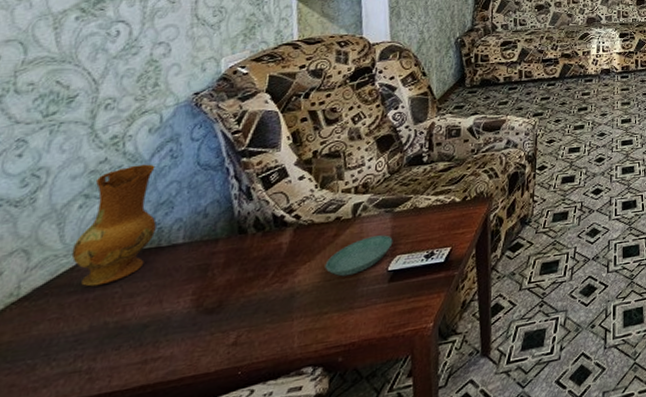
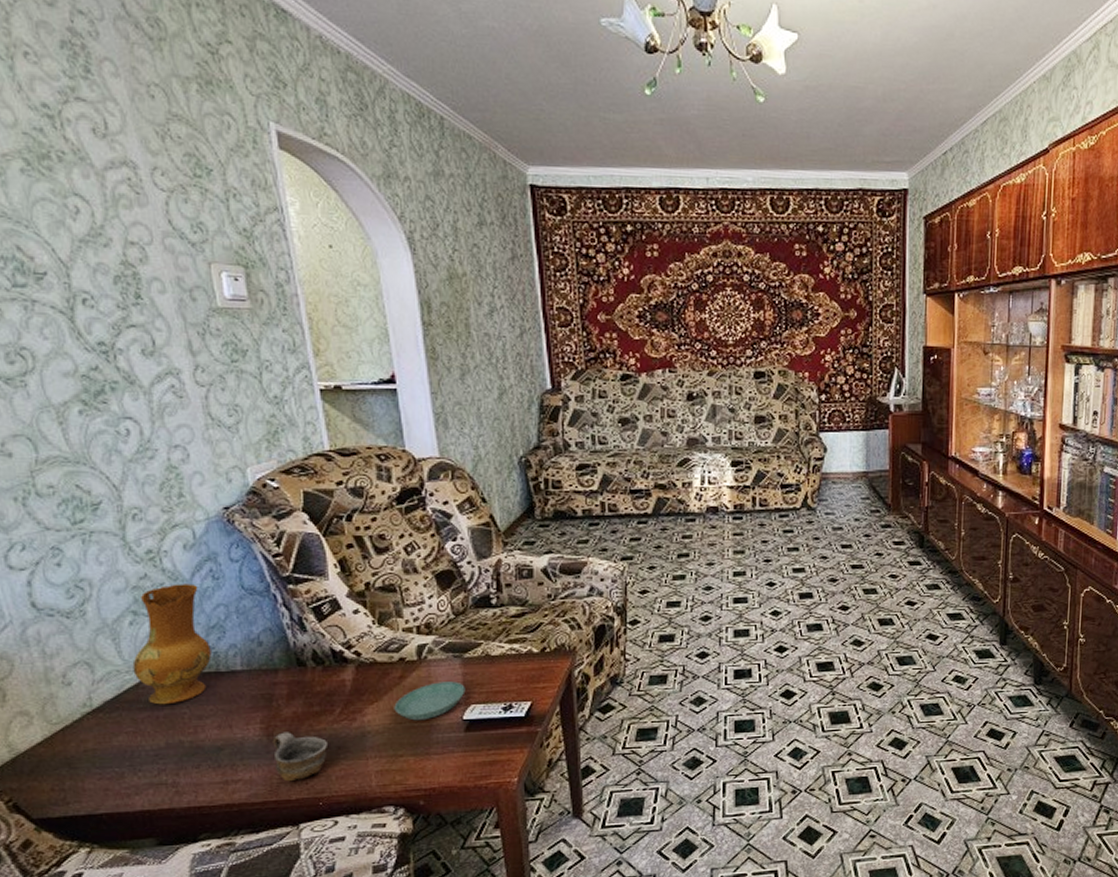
cup: none [199,300,257,354] -> present [272,732,329,782]

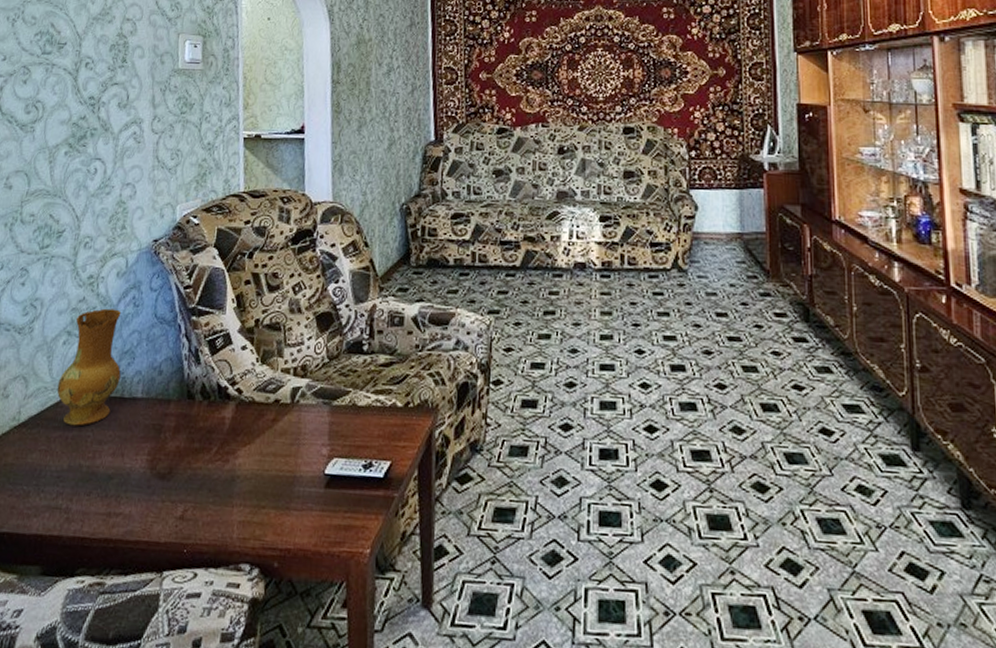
cup: present [272,732,329,782] -> none [152,466,202,522]
saucer: present [394,681,466,721] -> none [263,429,331,470]

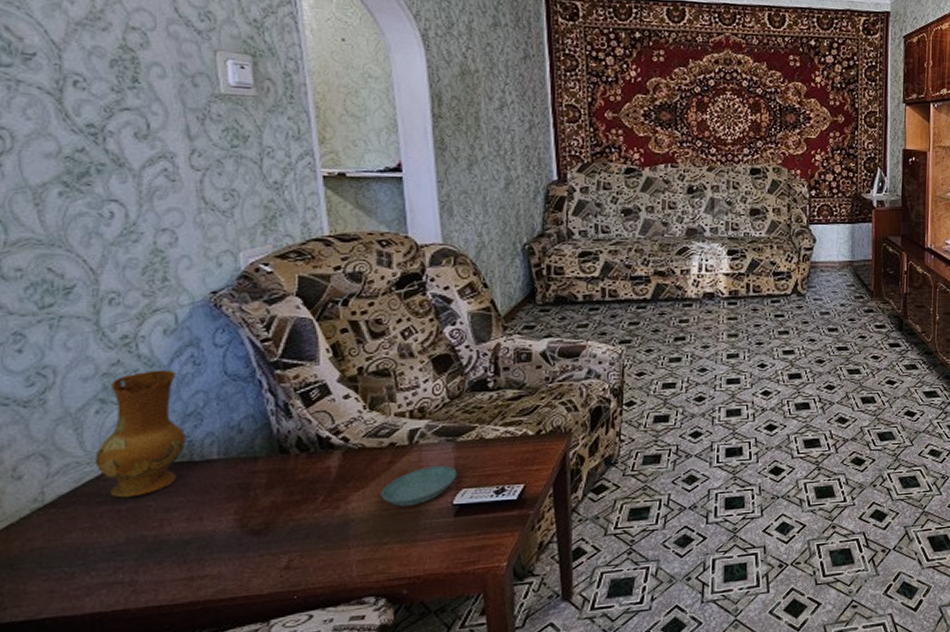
saucer: none [263,429,331,470] -> present [381,466,457,507]

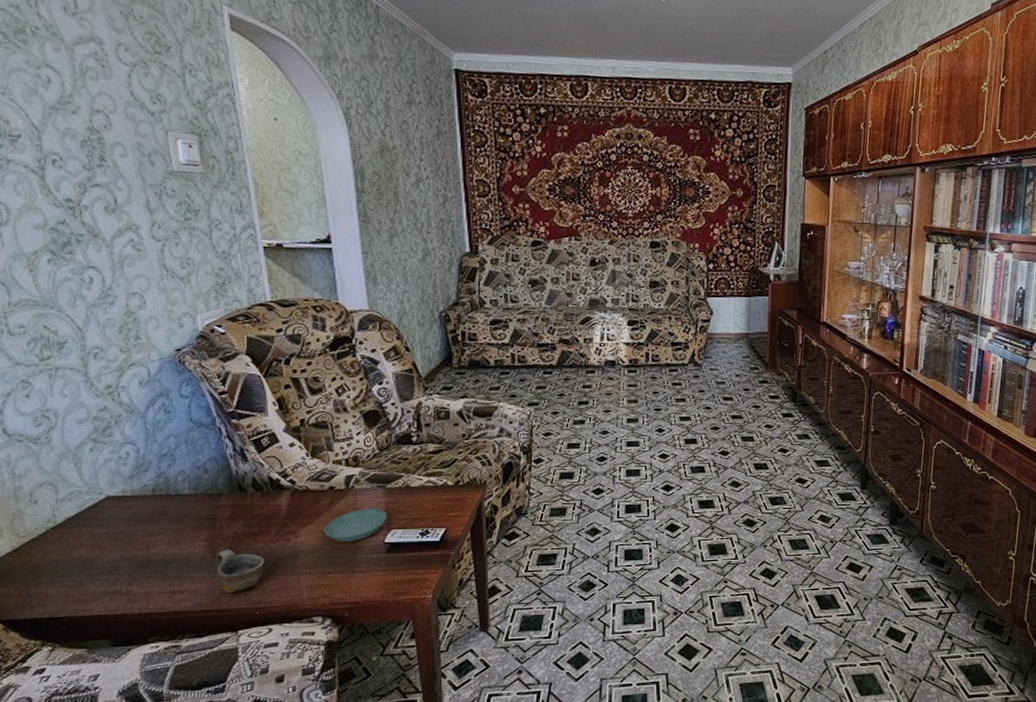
ceramic jug: present [95,370,185,498] -> none [92,416,163,523]
cup: none [246,522,308,576] -> present [215,549,265,593]

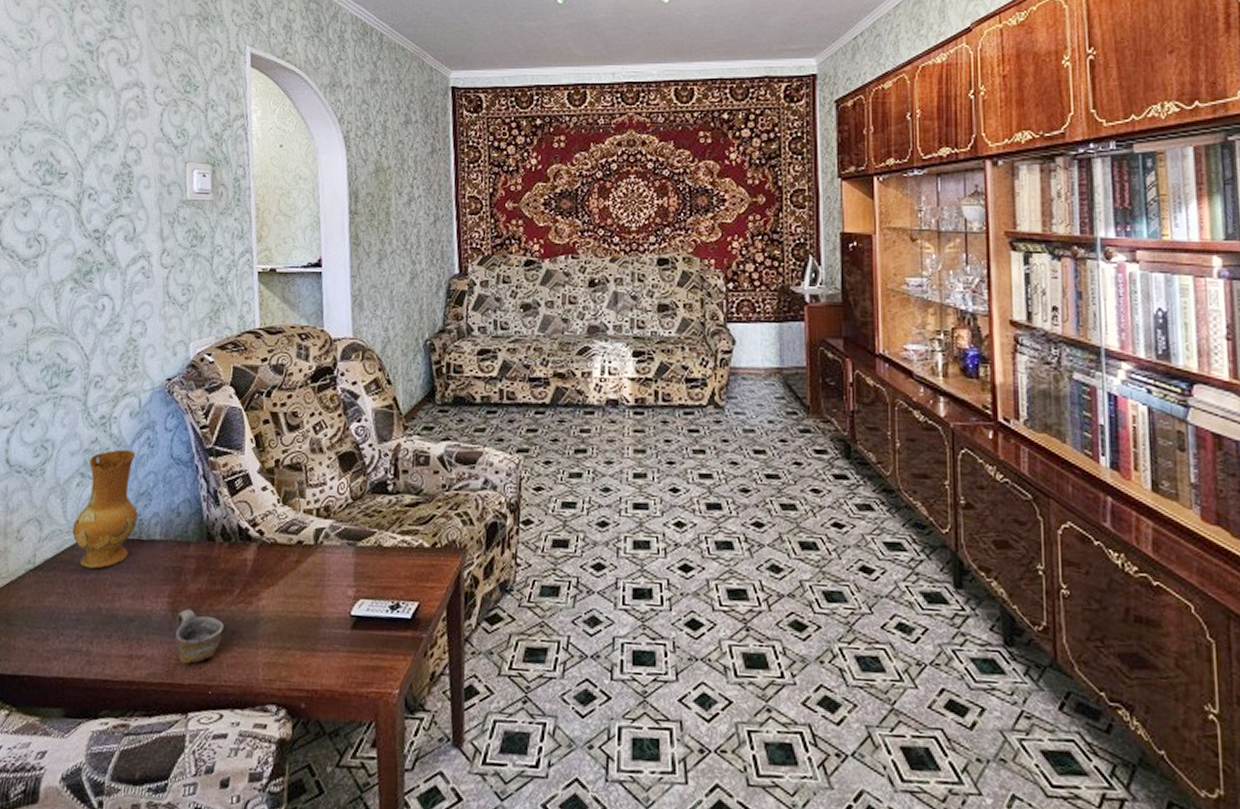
ceramic jug: none [92,416,163,523] -> present [72,449,138,569]
saucer: present [324,509,388,542] -> none [287,570,356,612]

